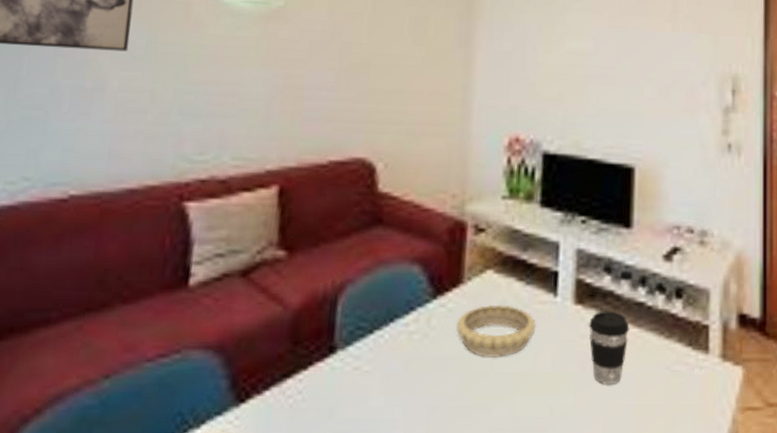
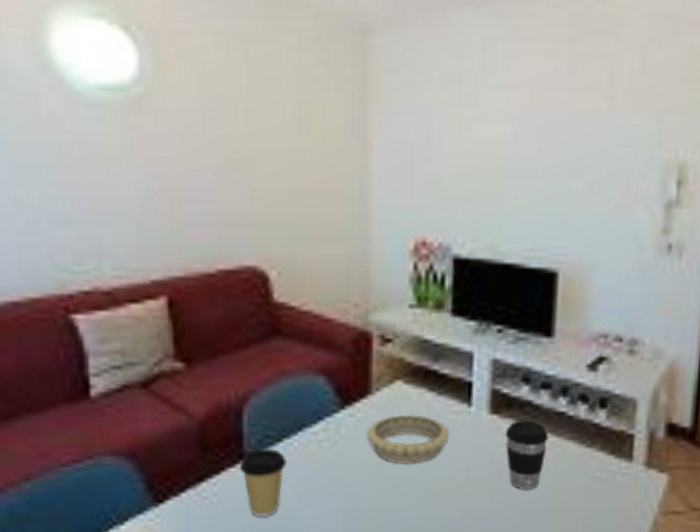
coffee cup: none [327,342,377,419] -> present [239,449,288,518]

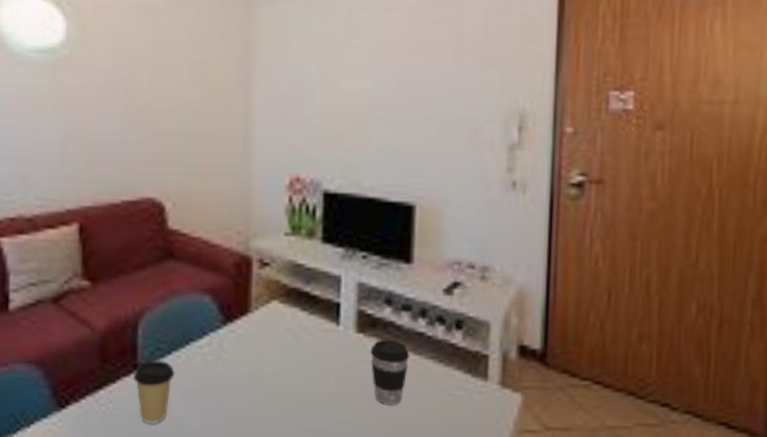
decorative bowl: present [367,414,449,465] -> none [246,331,320,379]

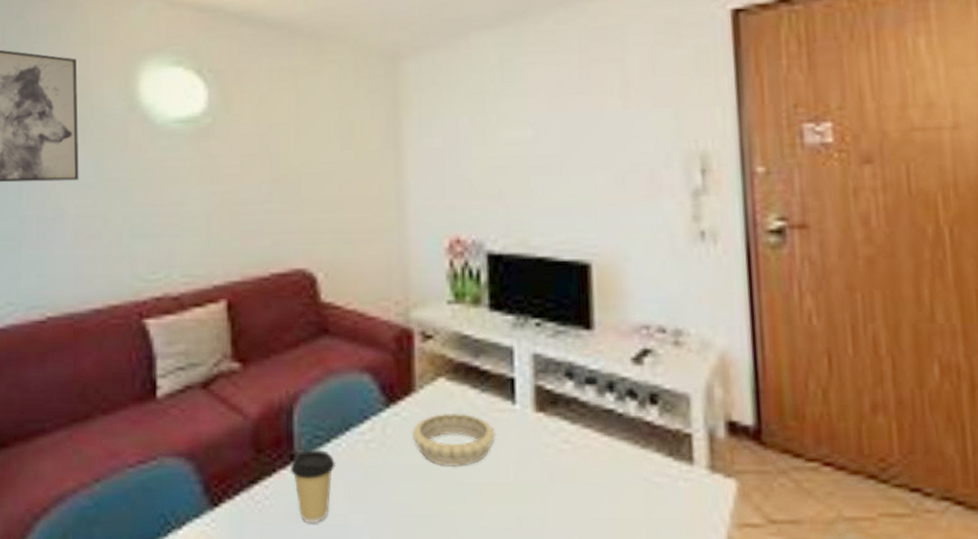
decorative bowl: none [246,331,320,379] -> present [413,412,495,468]
coffee cup: present [370,339,410,405] -> none [553,418,599,496]

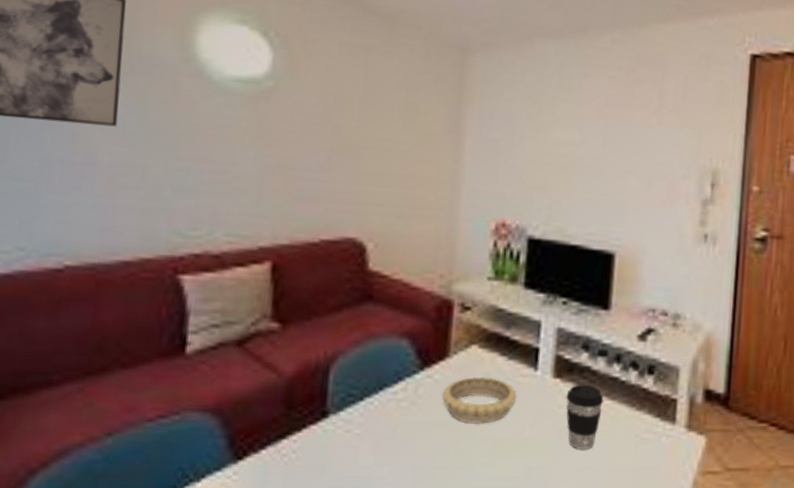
coffee cup: present [290,450,337,524] -> none [320,407,367,476]
coffee cup: none [553,418,599,496] -> present [566,384,604,450]

